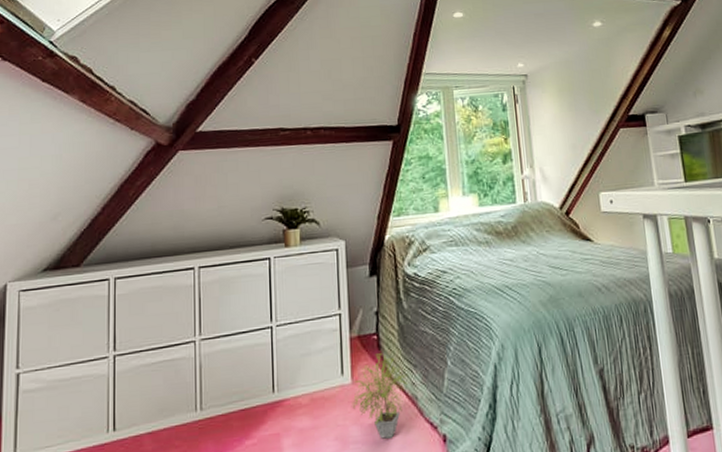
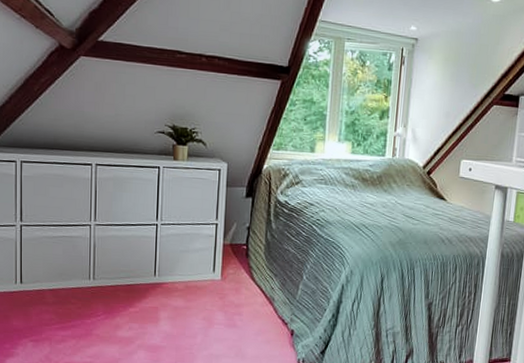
potted plant: present [351,353,408,439] -> none [218,260,268,326]

